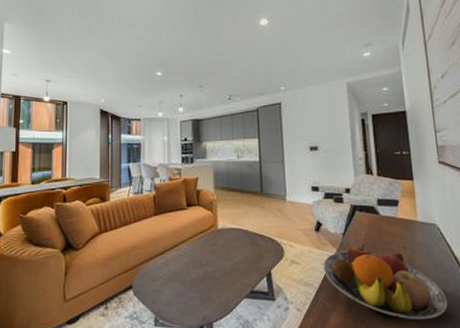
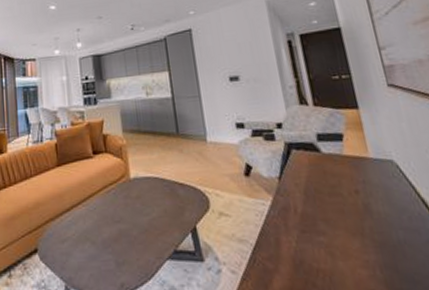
fruit bowl: present [323,244,448,320] -> none [257,189,420,281]

